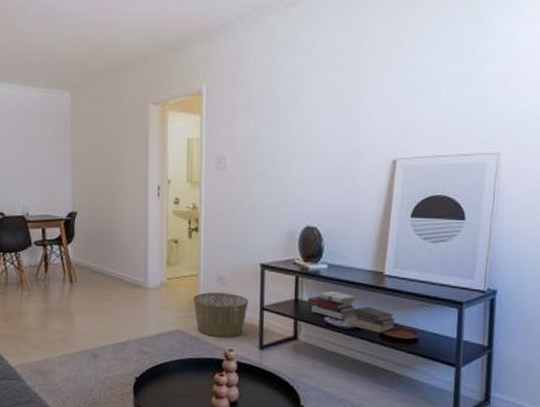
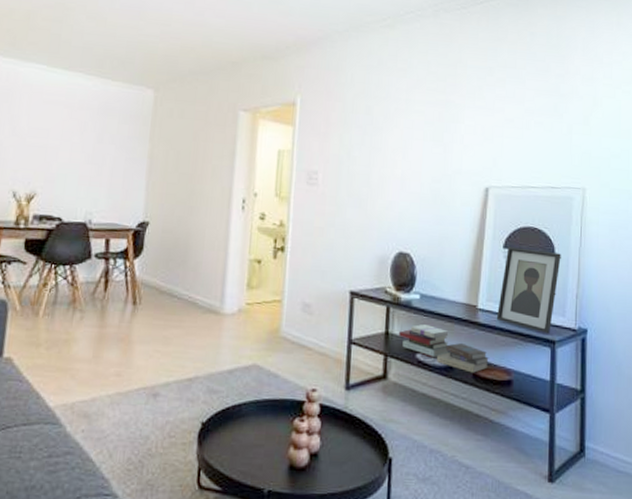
basket: present [193,292,249,338] -> none [274,321,336,376]
picture frame: none [403,216,472,296] -> present [496,247,561,334]

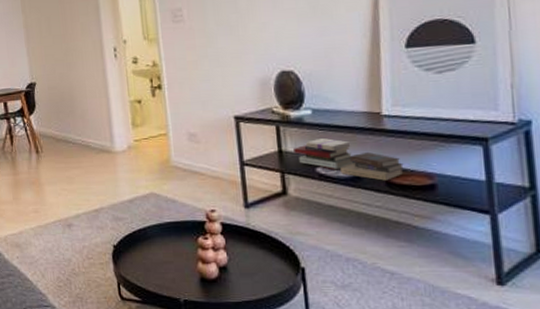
picture frame: present [496,247,561,334] -> none [406,42,485,132]

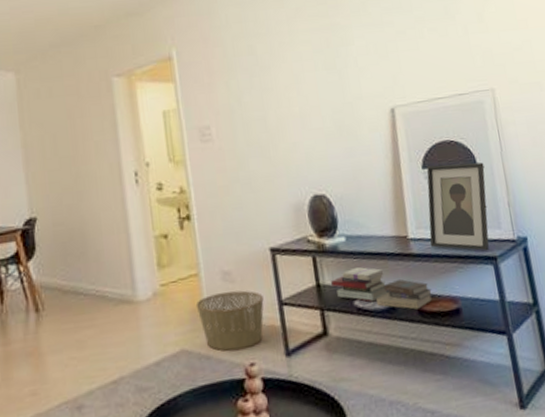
basket: none [164,150,226,199] -> present [195,290,264,352]
picture frame: none [406,42,485,132] -> present [426,162,489,251]

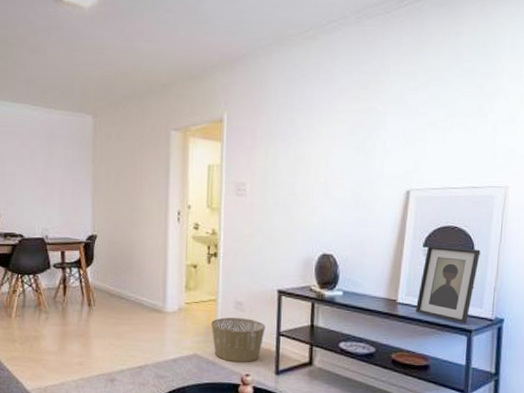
books: present [331,267,387,303] -> none [323,318,370,347]
books: present [376,279,432,310] -> none [358,333,408,359]

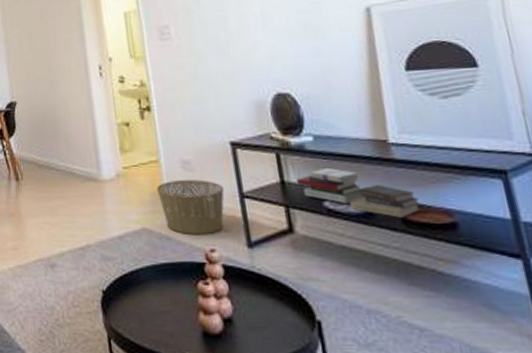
books: none [323,318,370,347] -> present [297,168,363,205]
books: none [358,333,408,359] -> present [350,185,420,218]
picture frame: present [415,245,481,324] -> none [411,65,496,163]

